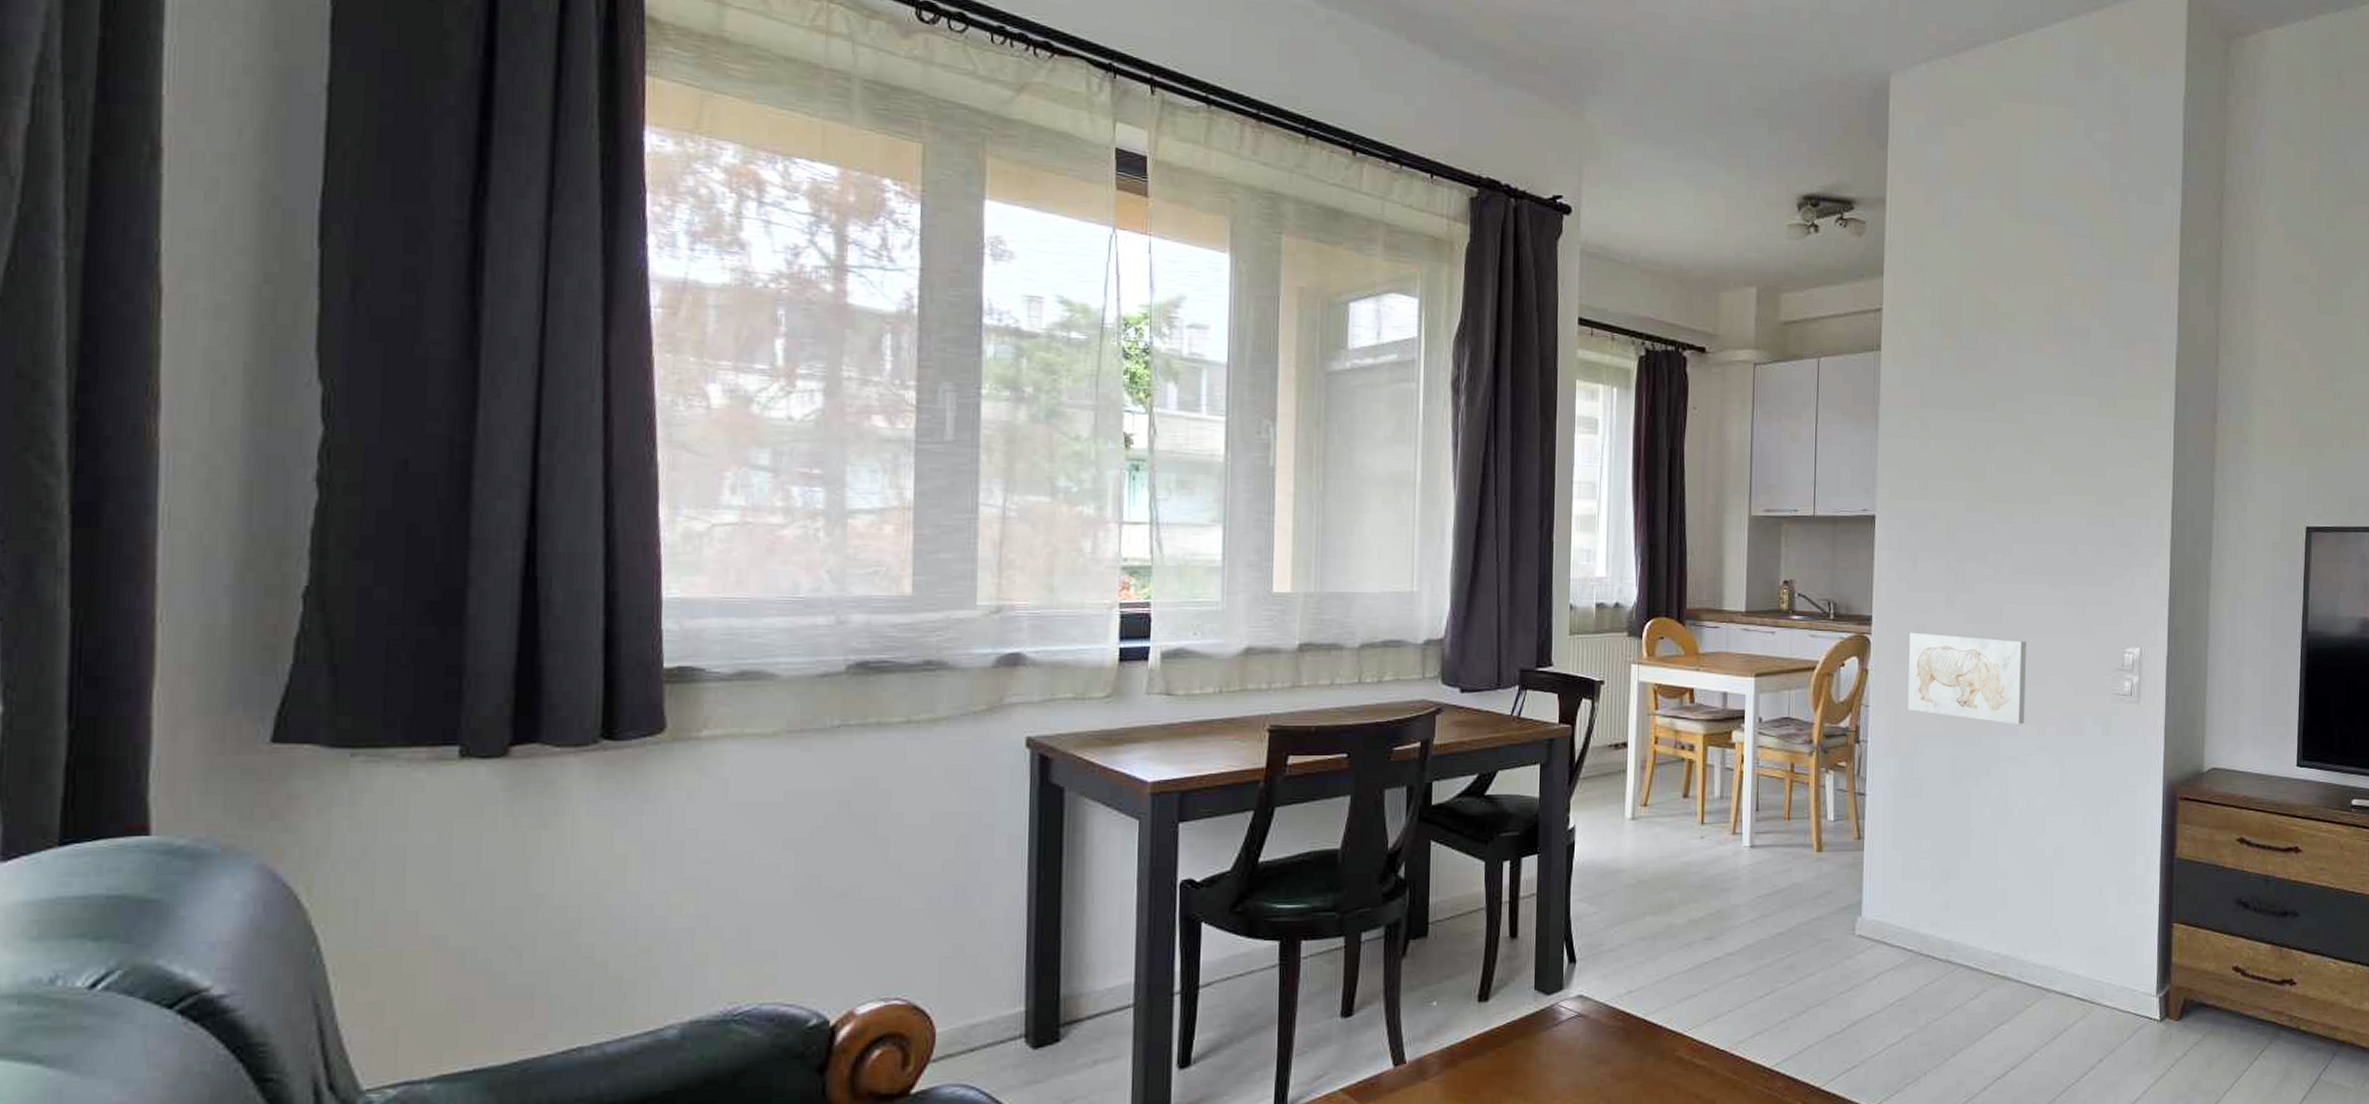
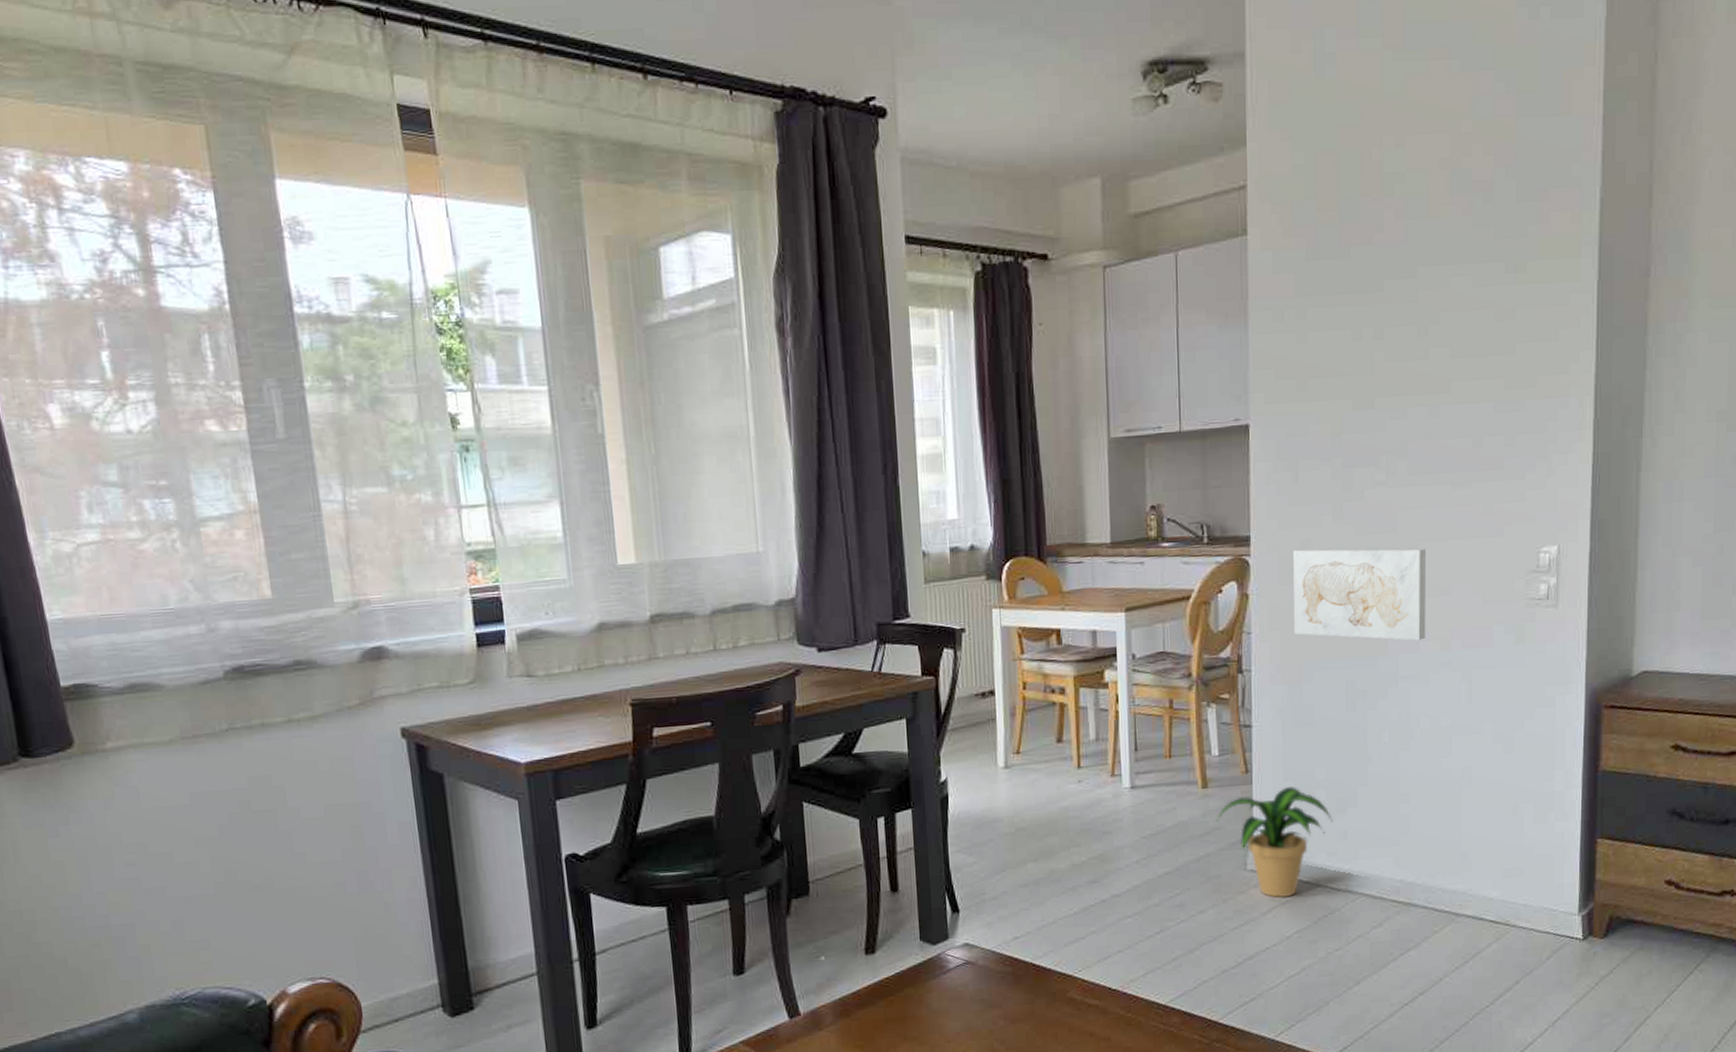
potted plant: none [1829,855,1936,964] -> present [1216,787,1333,898]

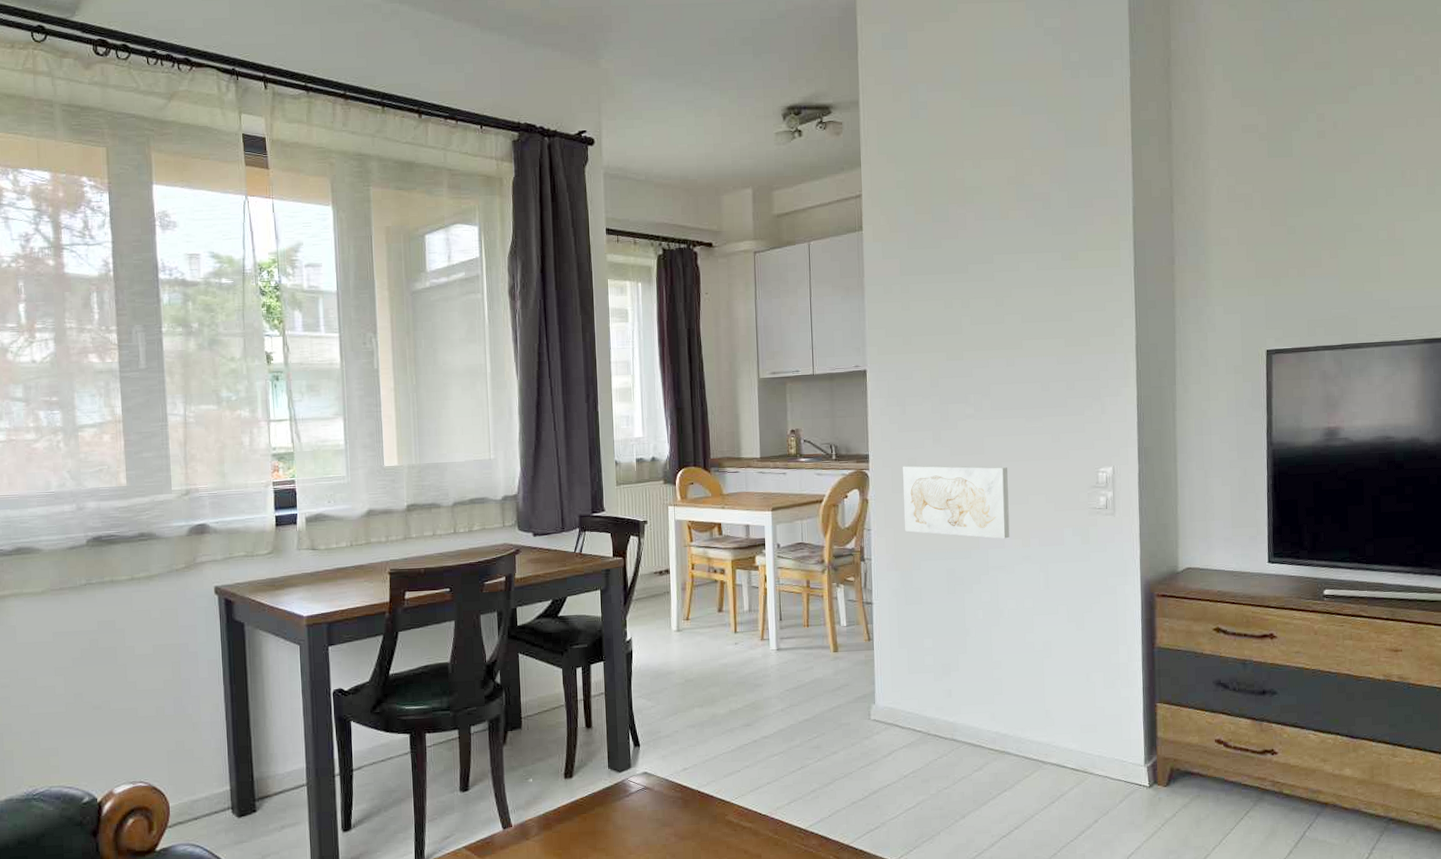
potted plant: present [1216,787,1333,898] -> none [845,653,939,743]

